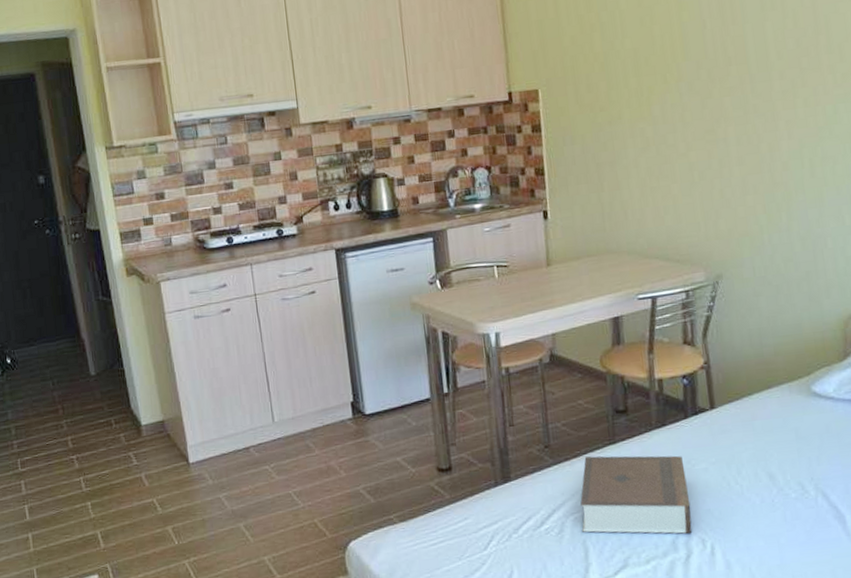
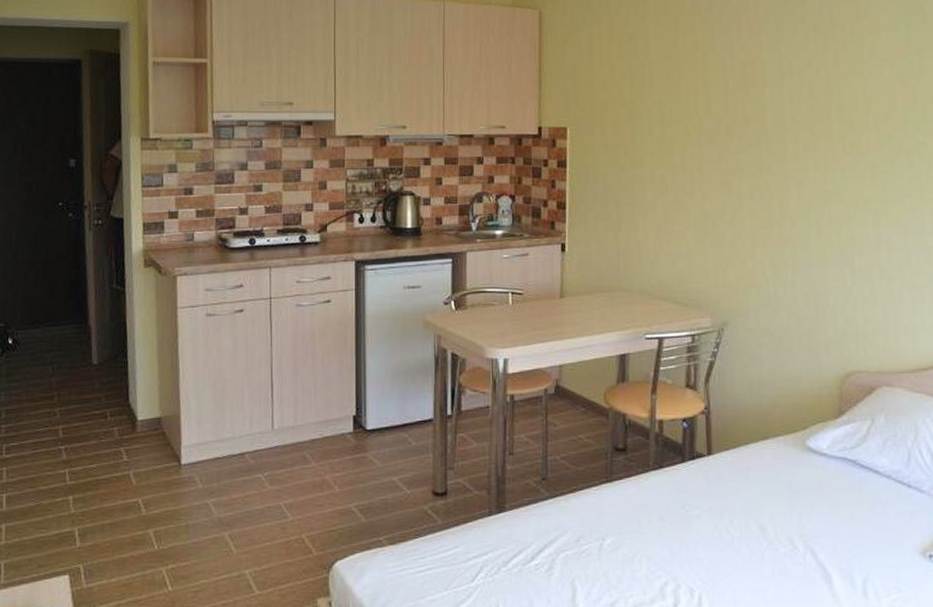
book: present [580,455,692,534] -> none [572,493,682,581]

